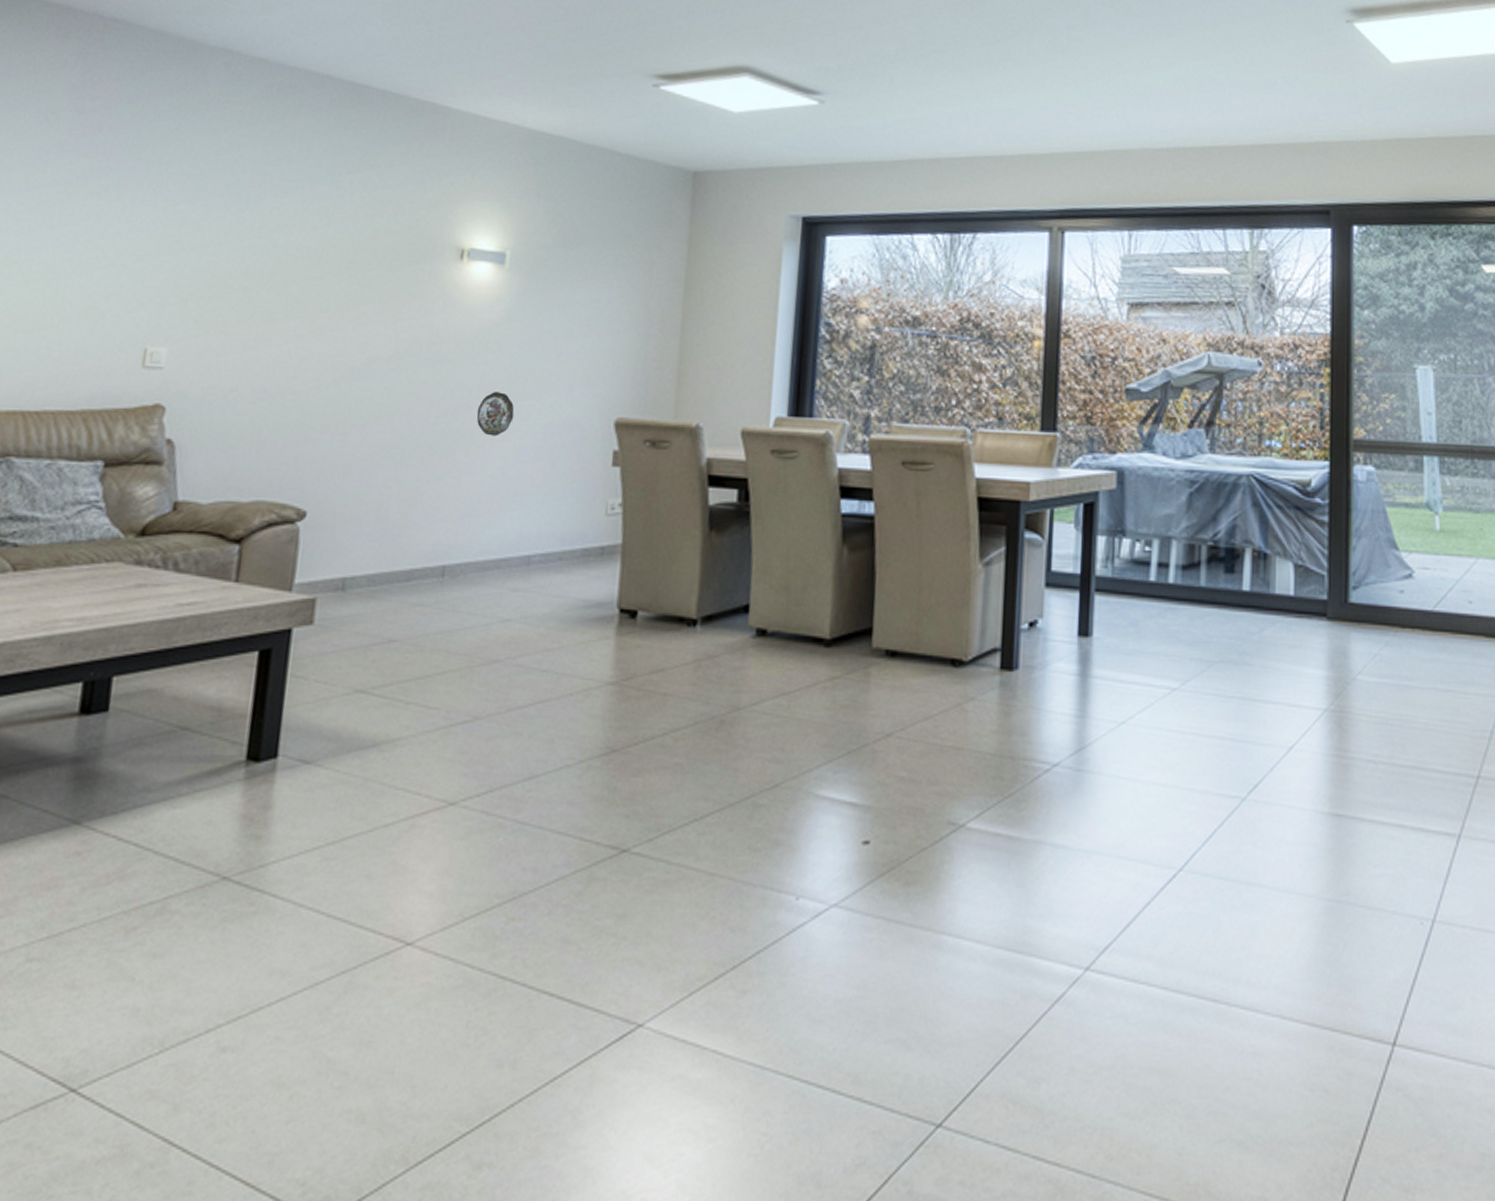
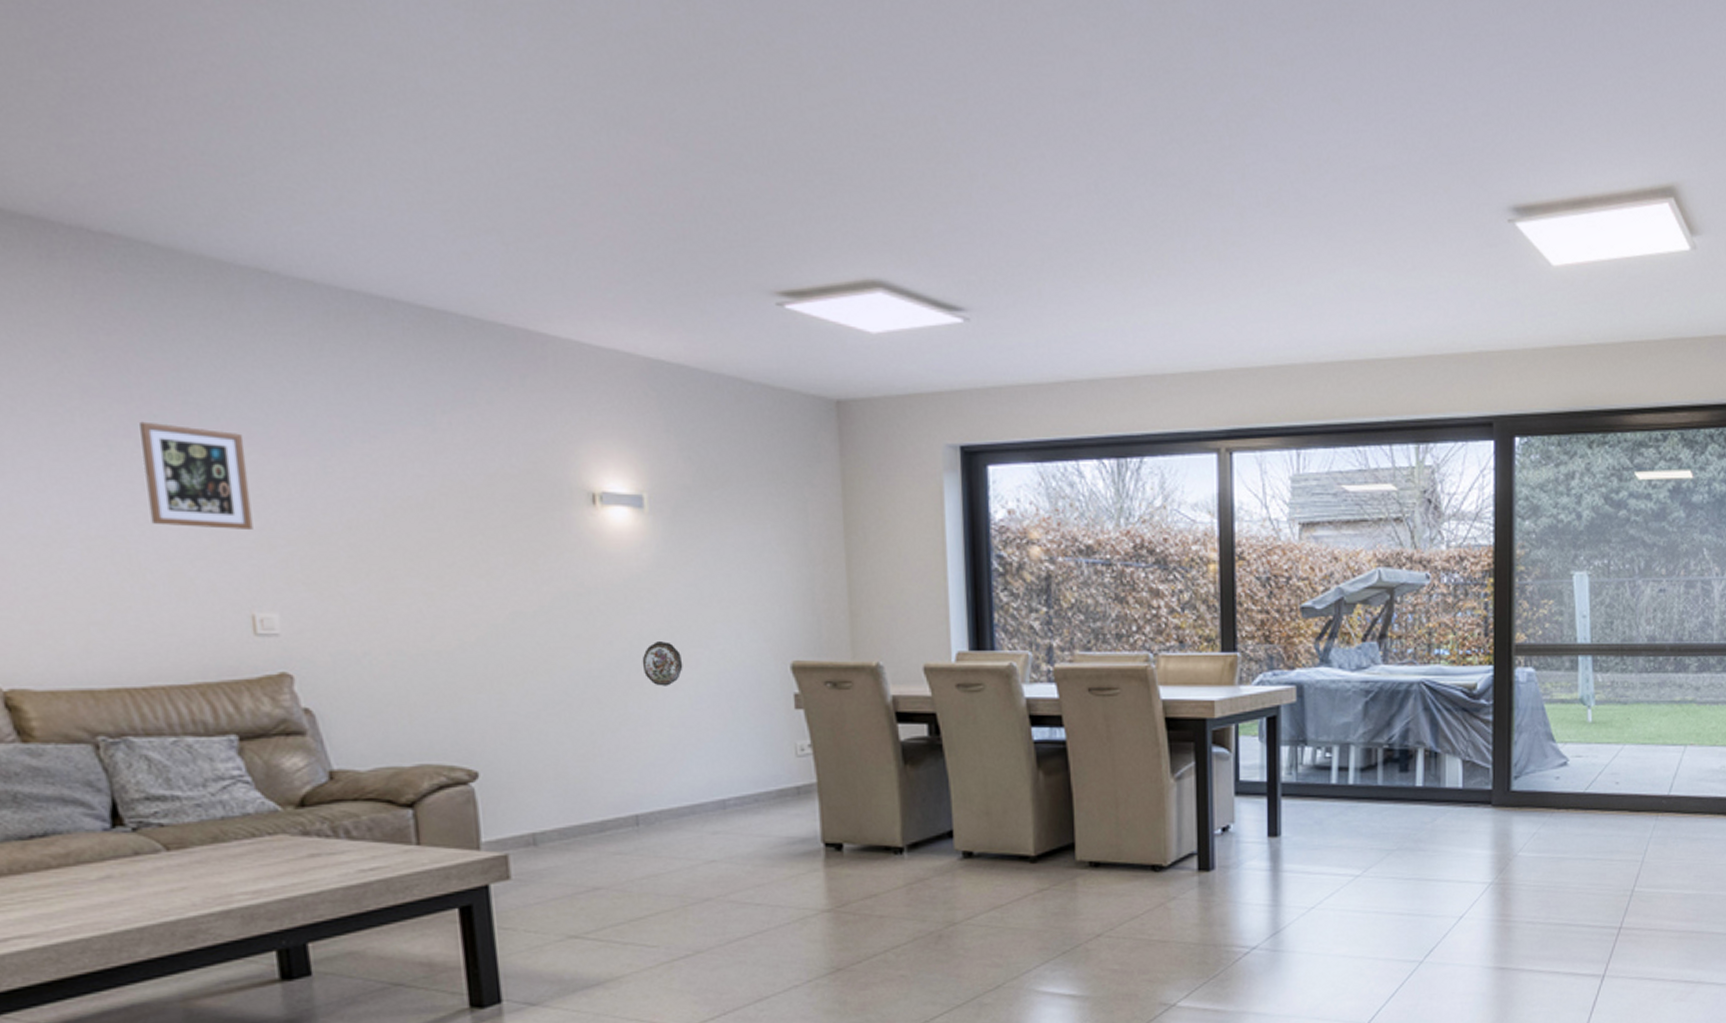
picture frame: none [83,173,178,271] -> present [140,421,253,529]

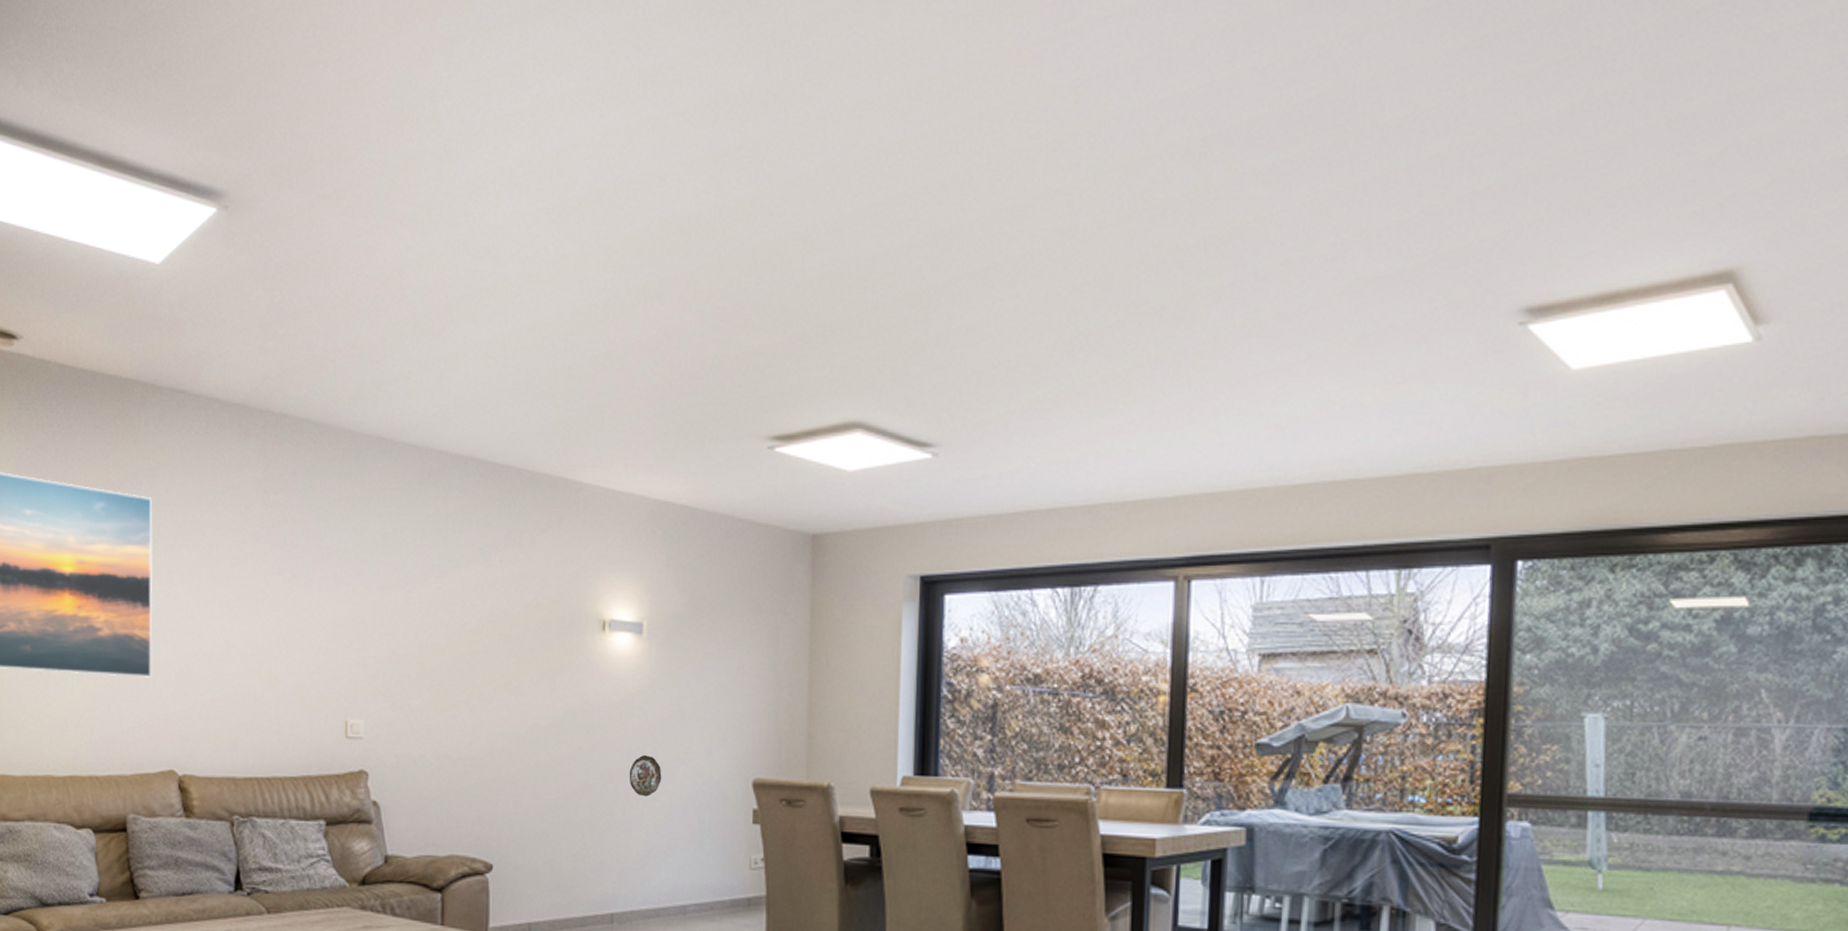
picture frame: present [140,421,253,529] -> none [287,562,355,650]

